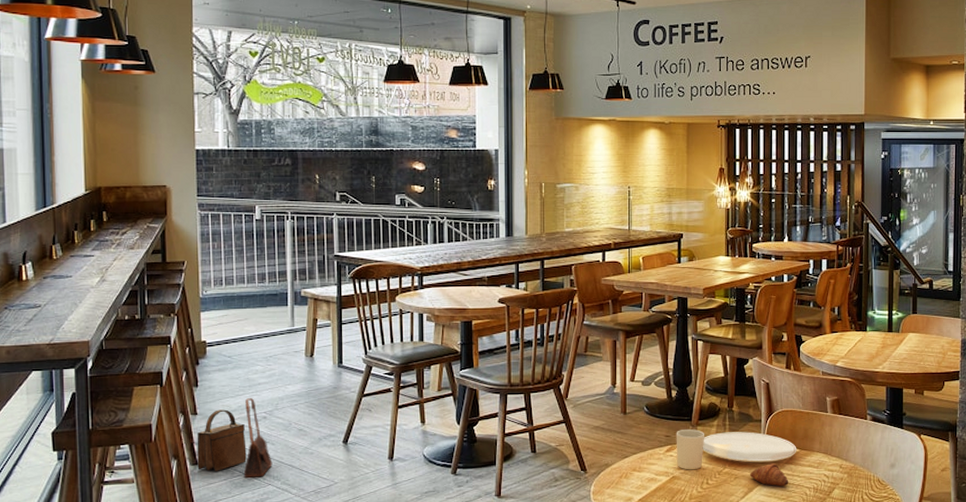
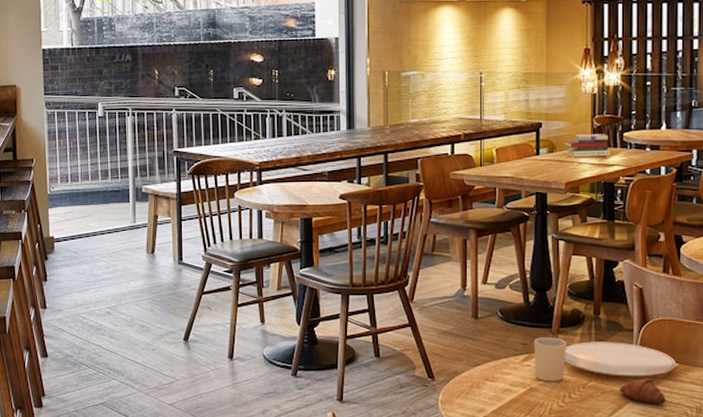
handbag: present [197,409,247,472] -> none [46,304,93,365]
shoulder bag: present [243,398,273,478] -> none [90,293,117,371]
books: none [702,245,742,267] -> present [564,134,611,159]

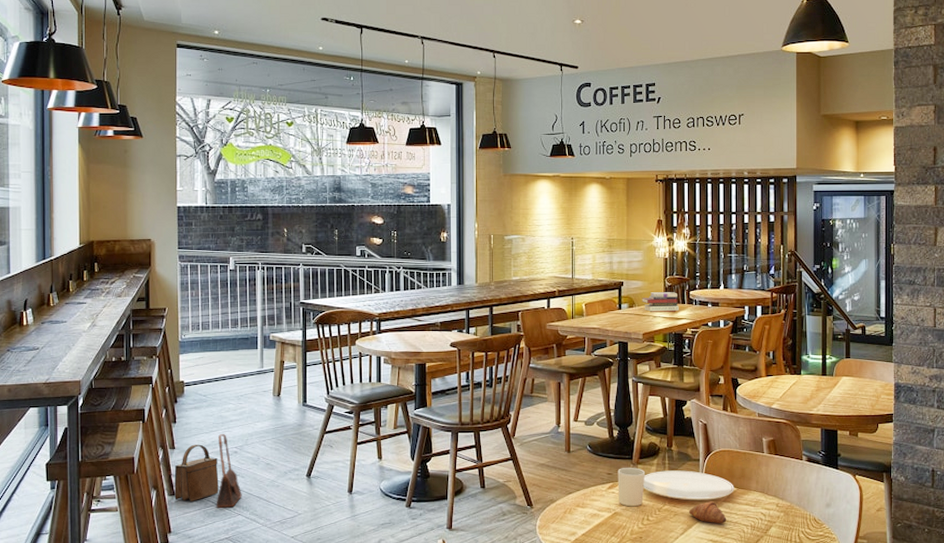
handbag: none [46,304,93,365] -> present [174,444,219,503]
shoulder bag: none [90,293,117,371] -> present [216,434,242,508]

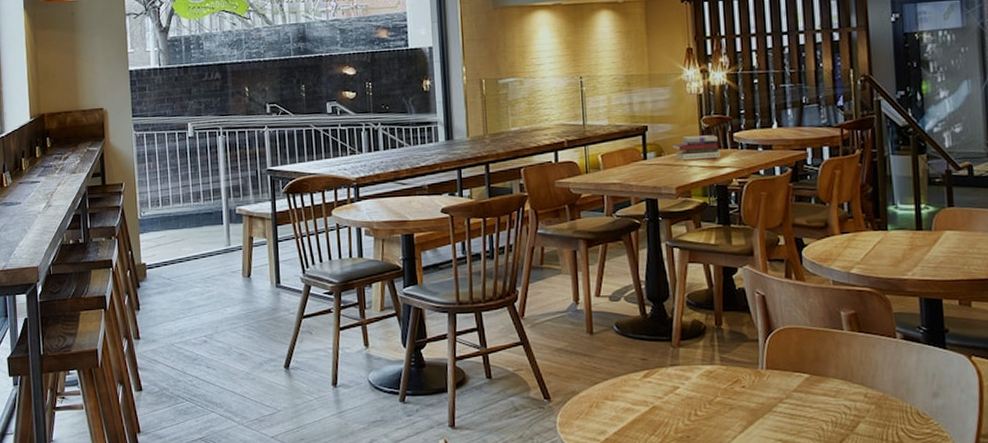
handbag: present [174,444,219,503] -> none [140,333,189,399]
shoulder bag: present [216,434,242,508] -> none [185,321,215,404]
mug: present [617,468,646,507] -> none [653,351,690,399]
plate: present [643,470,734,501] -> none [687,353,807,391]
croissant: present [689,501,727,524] -> none [748,392,799,420]

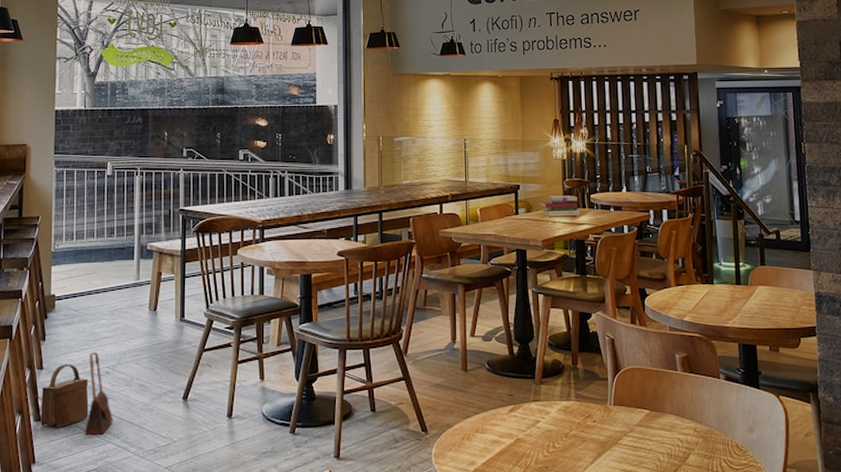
handbag: none [140,333,189,399] -> present [40,364,89,429]
shoulder bag: none [185,321,215,404] -> present [84,352,113,435]

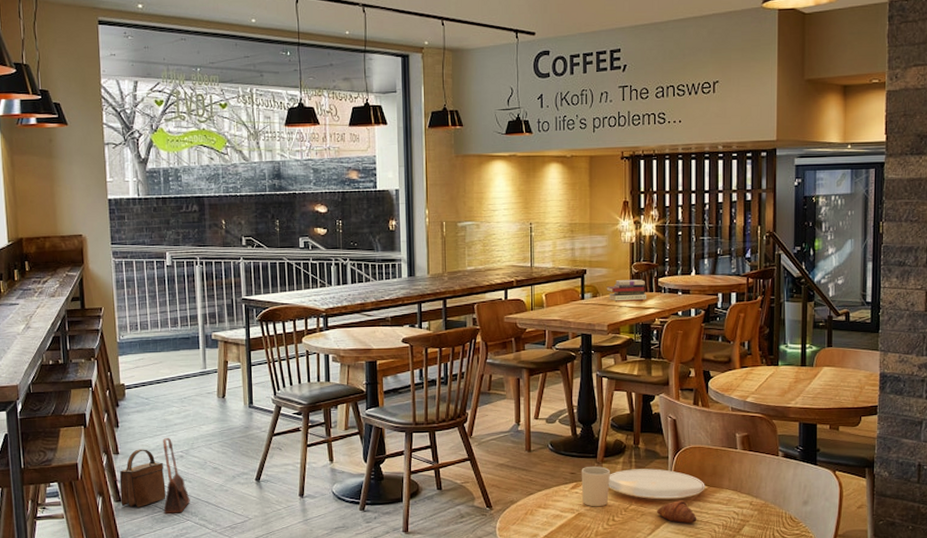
mug: none [519,388,550,432] -> present [581,466,611,507]
plate: none [547,391,647,425] -> present [609,468,705,500]
croissant: none [598,426,640,452] -> present [657,500,697,524]

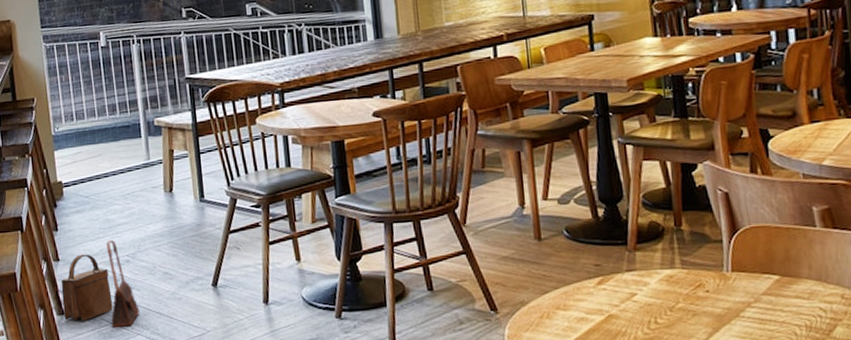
mug: present [581,466,611,507] -> none [608,255,648,307]
books: present [606,279,647,303] -> none [621,21,676,52]
plate: present [609,468,705,500] -> none [645,255,777,296]
croissant: present [657,500,697,524] -> none [713,295,769,325]

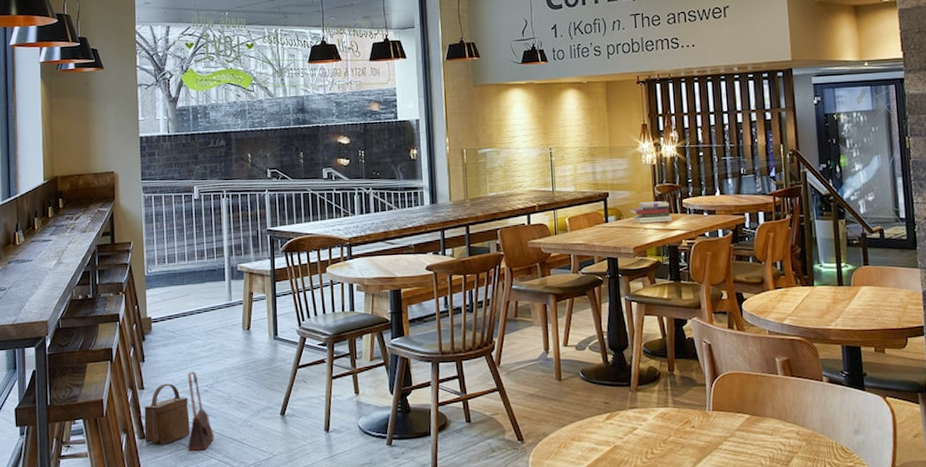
books: none [621,21,676,52] -> present [630,201,673,225]

